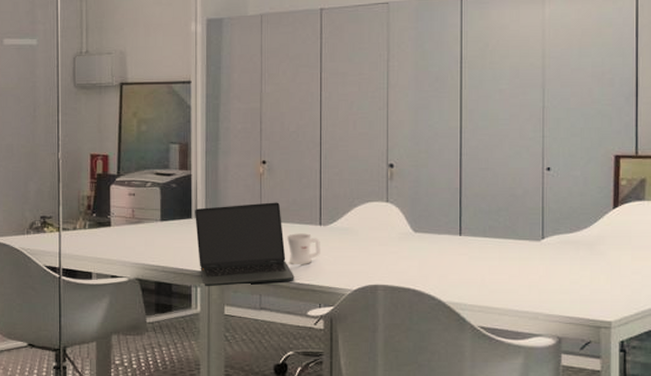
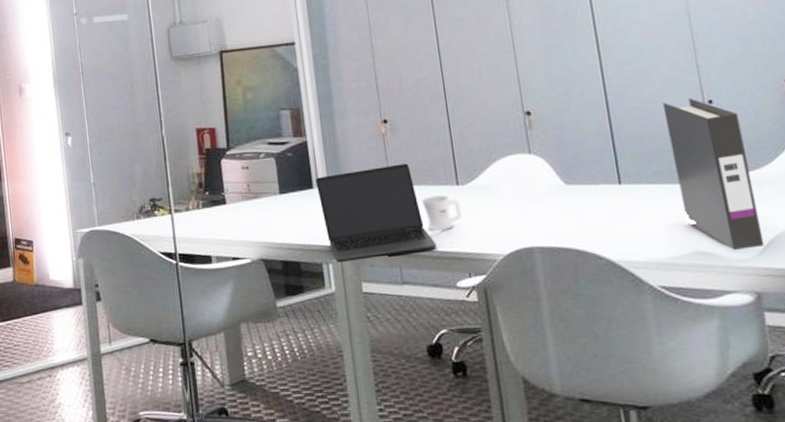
binder: none [508,164,572,301] -> present [662,97,765,251]

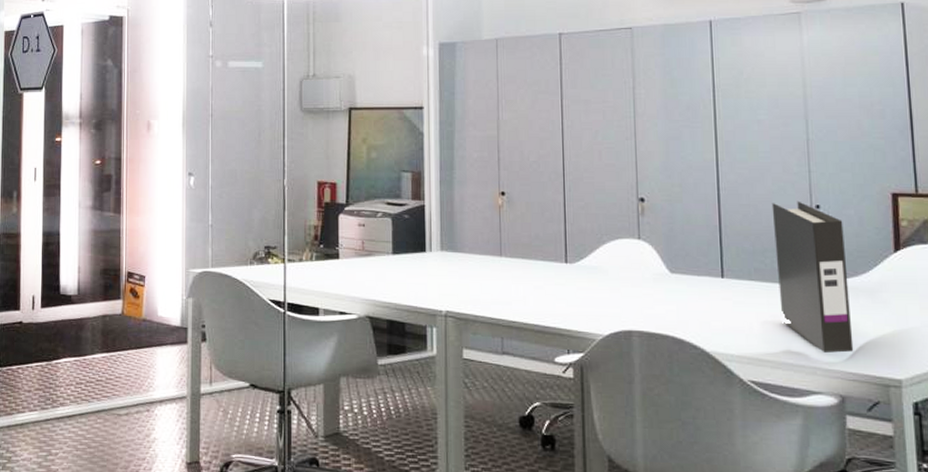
laptop: present [316,163,437,263] -> none [429,236,540,328]
mug: present [422,195,462,231] -> none [530,271,567,305]

